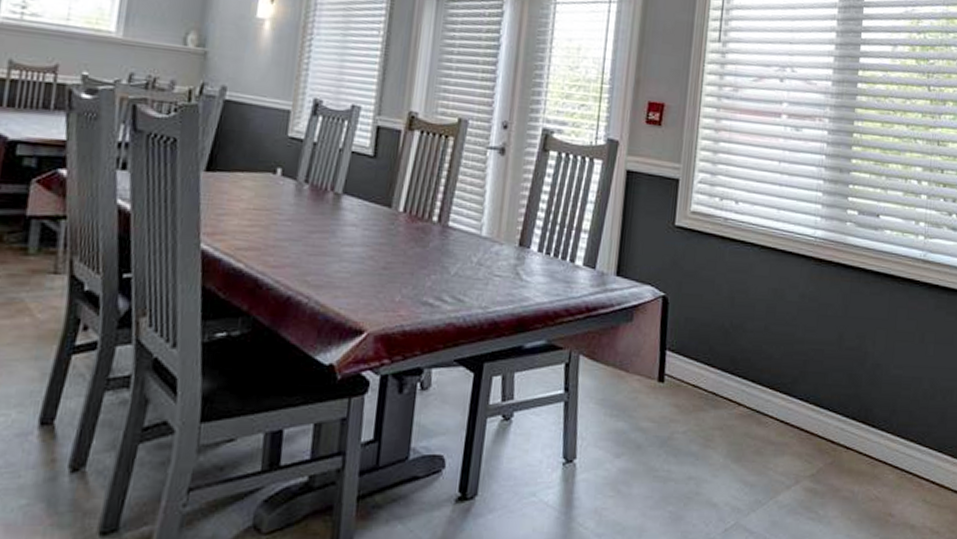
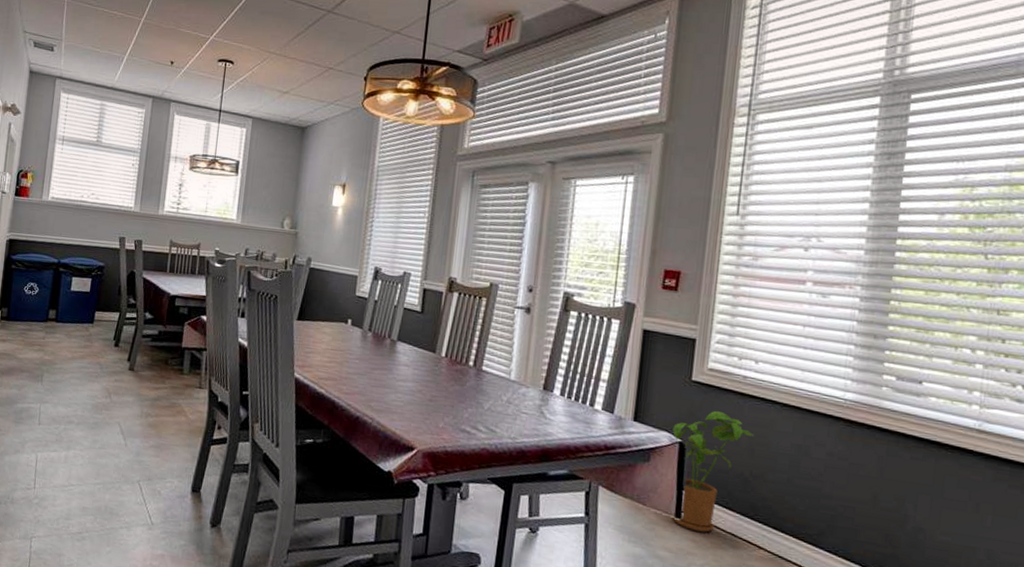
house plant: none [653,258,735,395] -> present [670,411,755,533]

